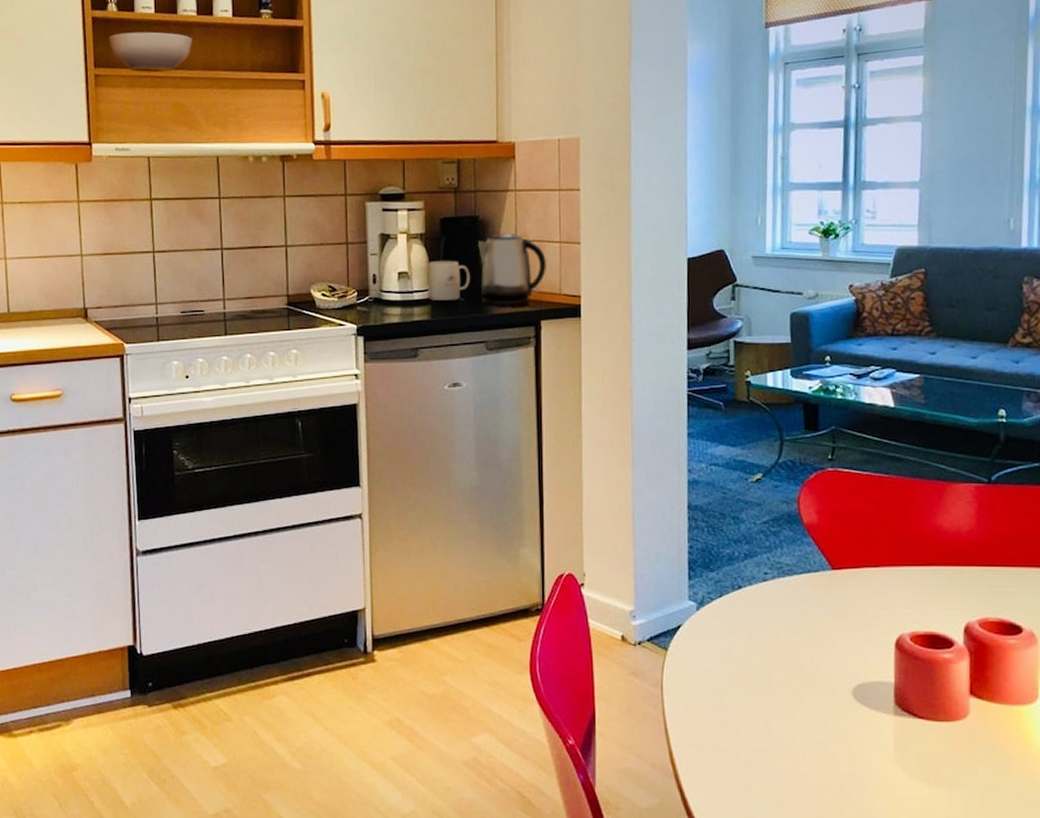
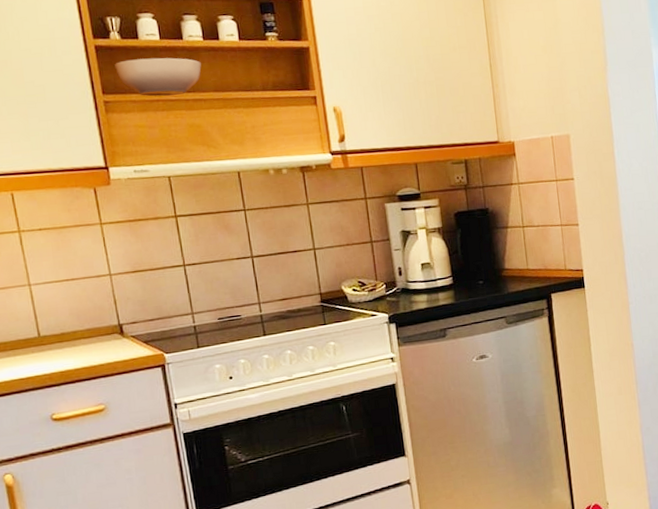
mug: present [427,260,470,300] -> none [447,249,487,286]
kettle: present [478,232,546,307] -> none [490,221,552,286]

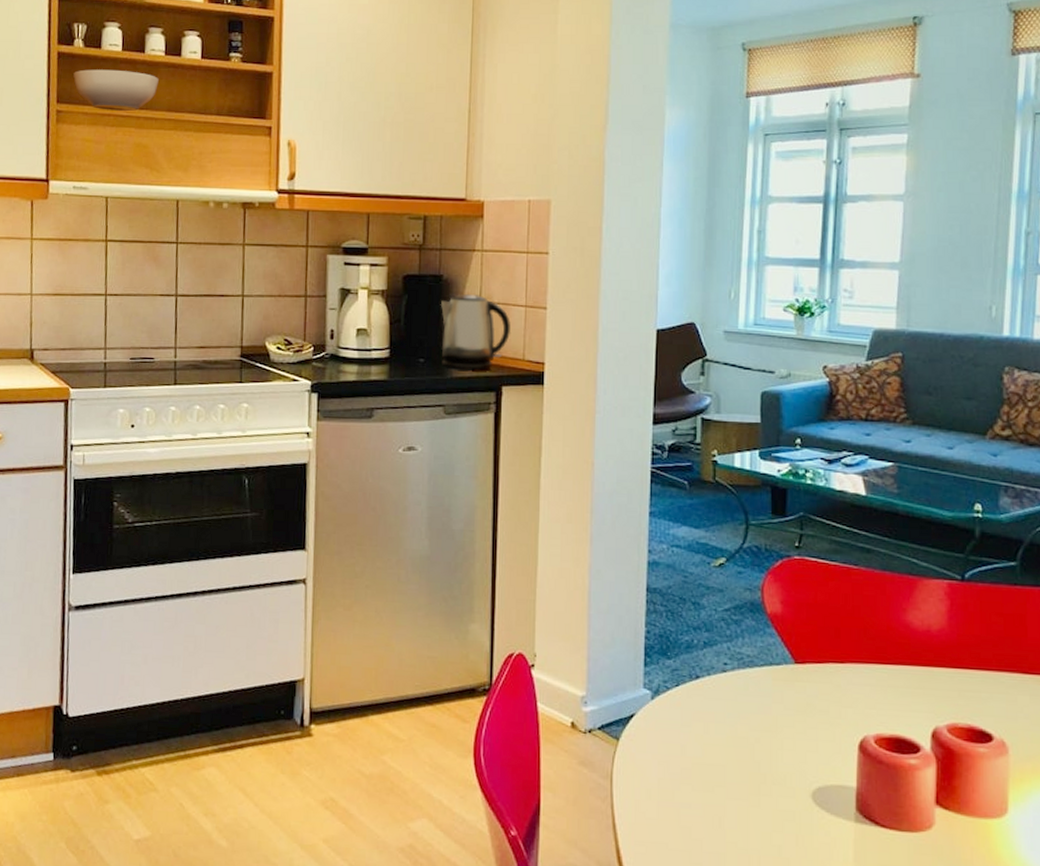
kettle: none [490,221,552,286] -> present [441,293,510,371]

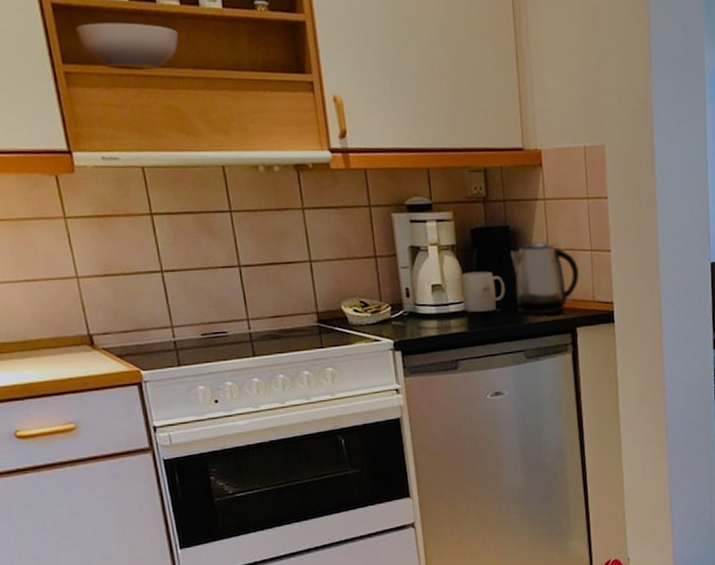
mug: none [386,318,431,361] -> present [461,271,505,312]

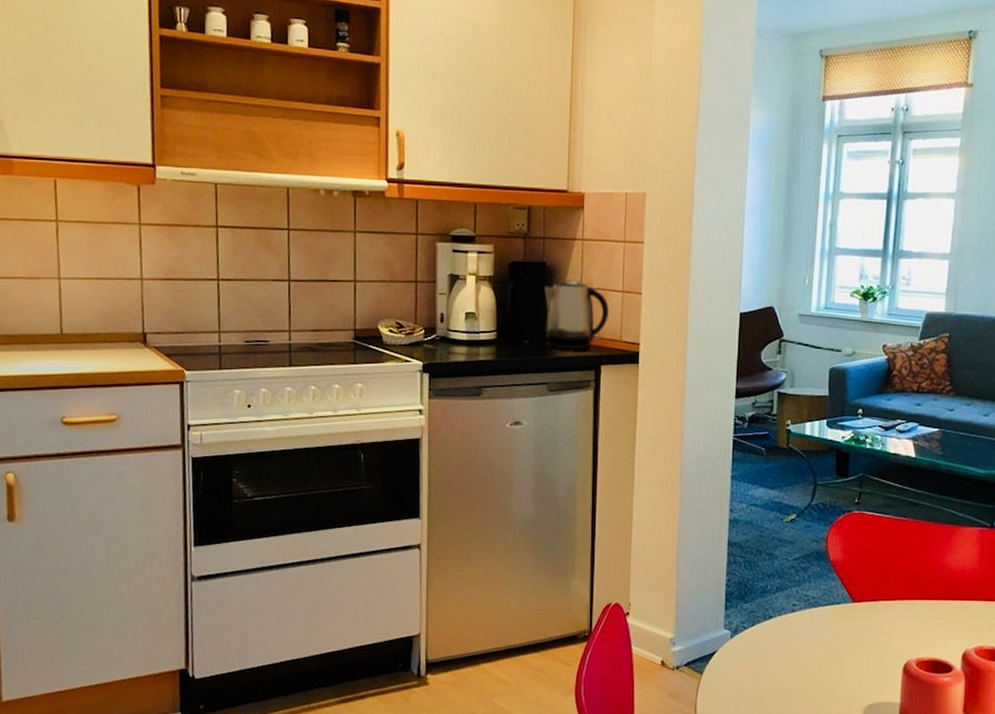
bowl: present [74,22,179,70] -> none [176,54,267,98]
mug: present [461,271,505,312] -> none [493,303,536,342]

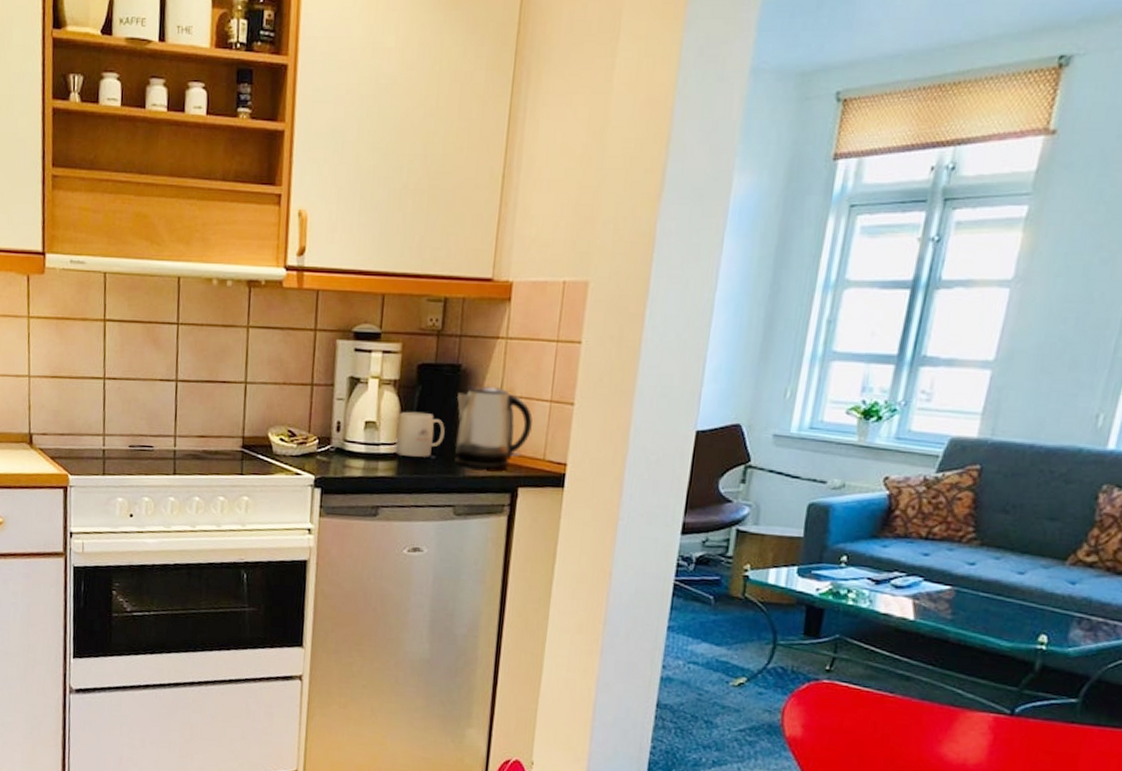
mug: none [493,303,536,342] -> present [395,411,445,457]

